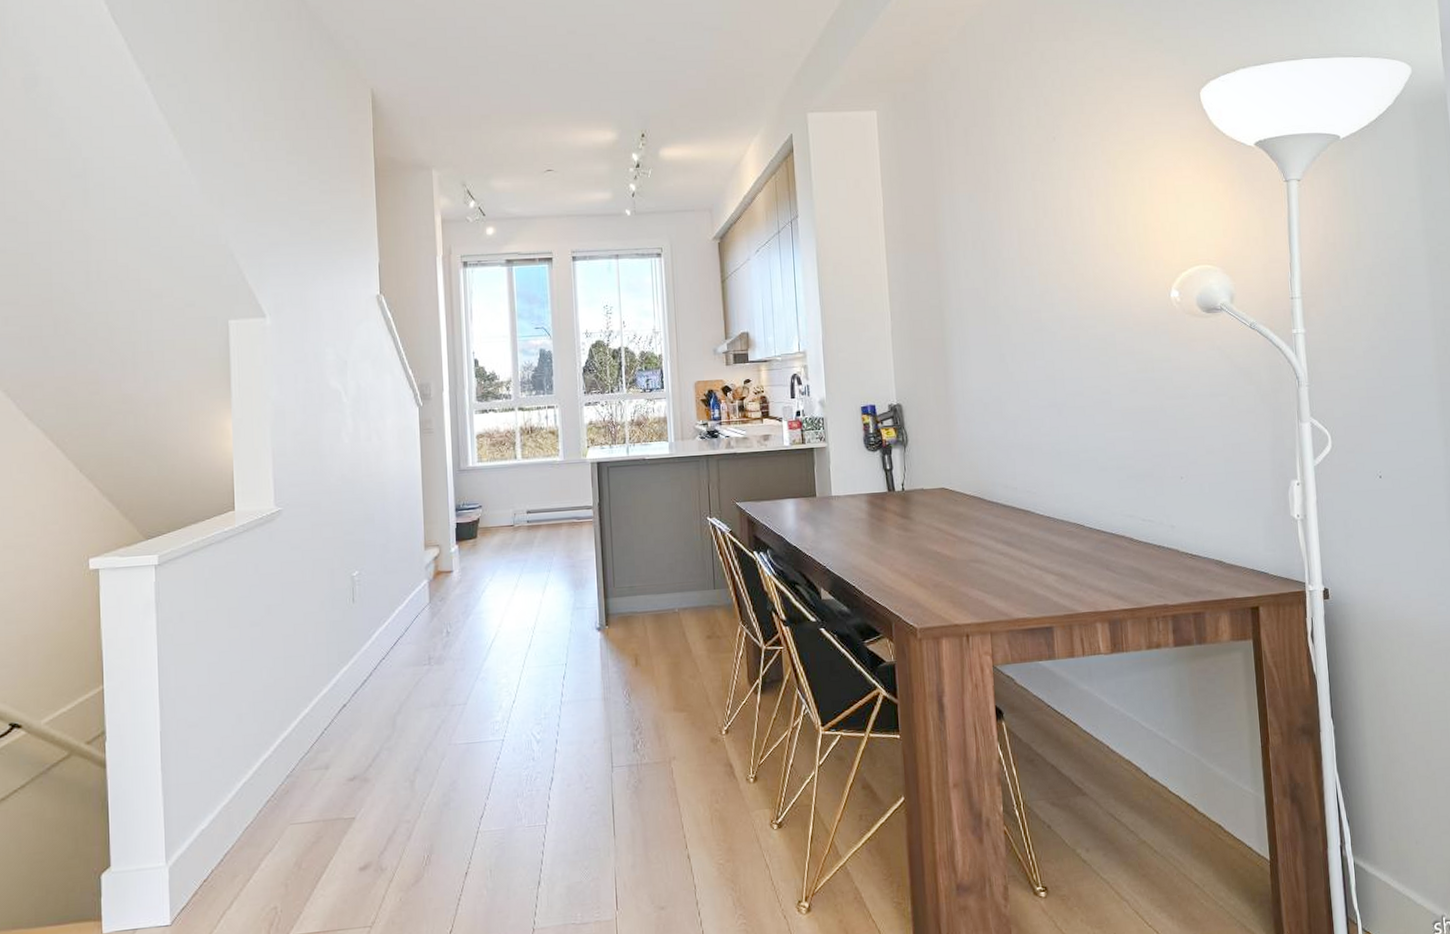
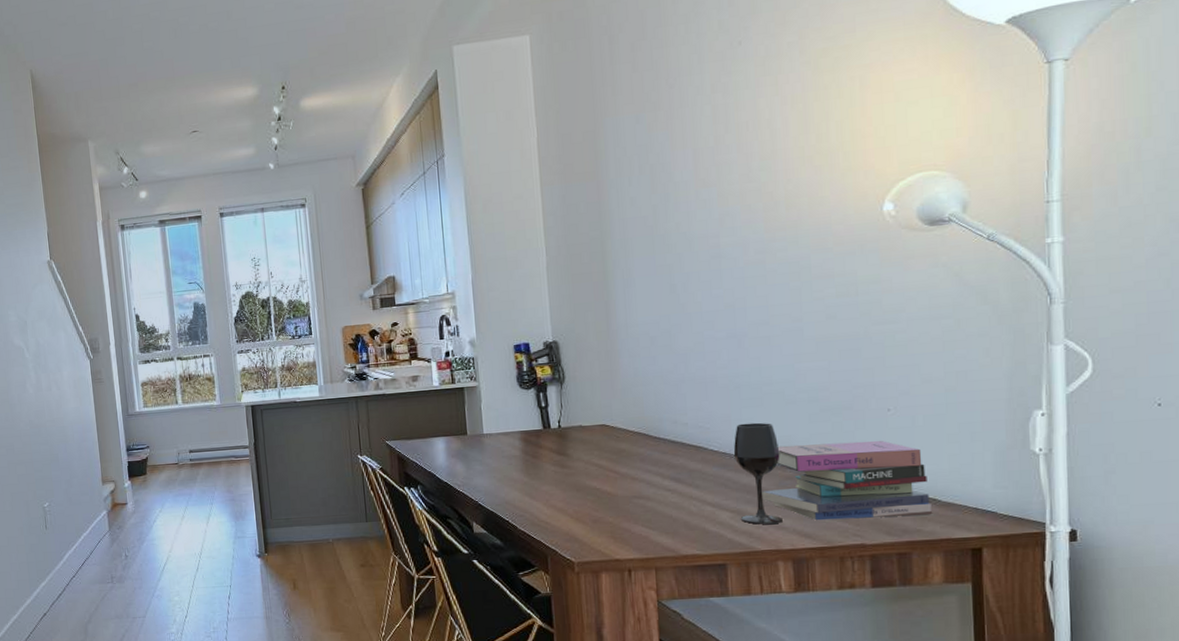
wine glass: none [1056,488,1099,587] -> present [733,422,783,525]
books: none [1081,506,1219,583] -> present [762,440,932,521]

